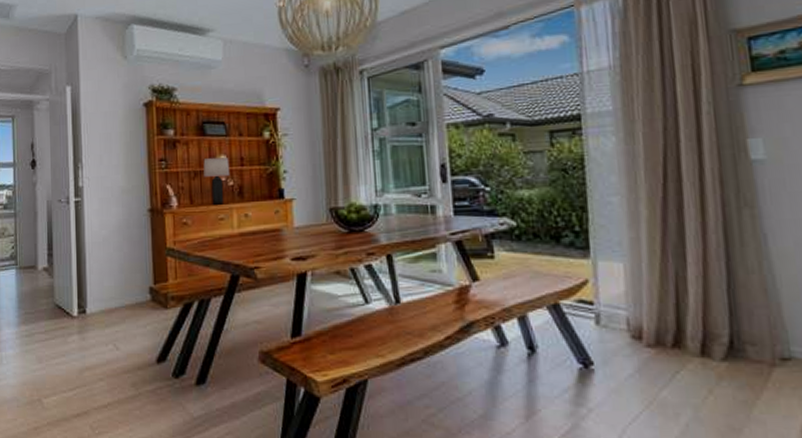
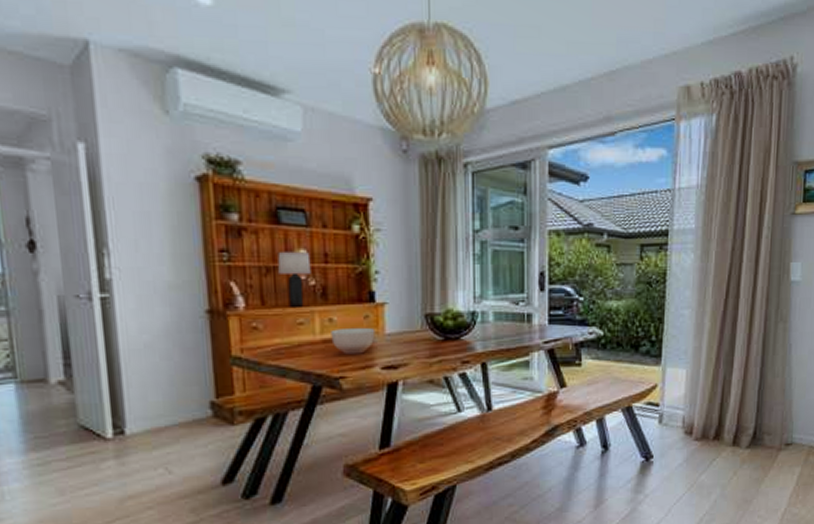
bowl: none [246,221,285,246] -> present [331,327,376,355]

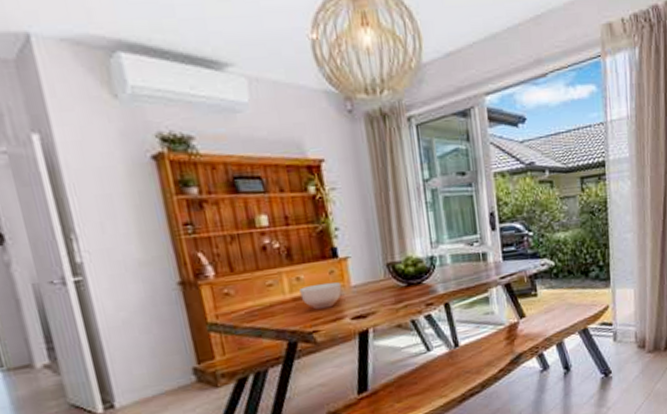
table lamp: present [277,252,311,309] -> none [240,217,274,272]

